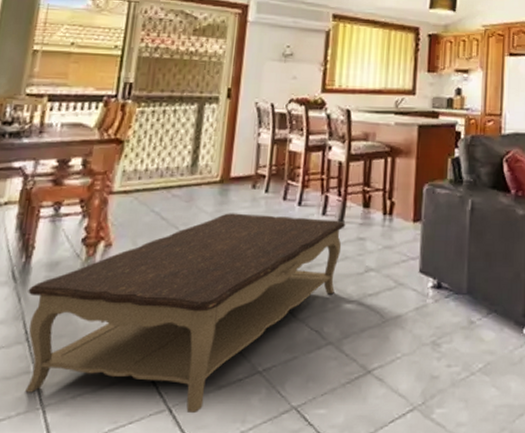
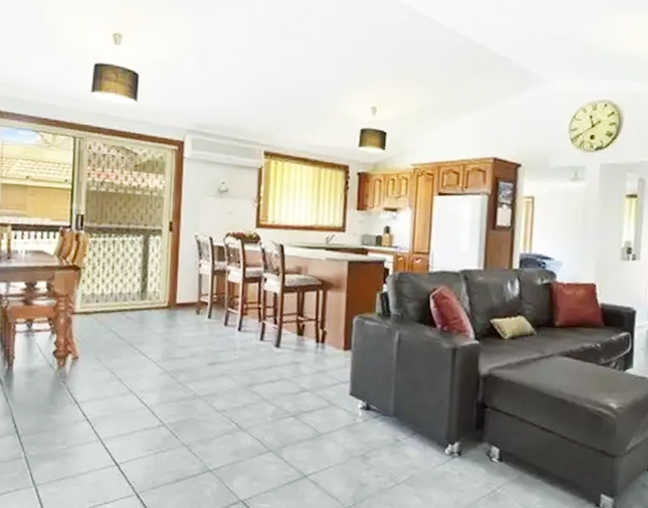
coffee table: present [25,213,346,414] -> none [13,335,282,500]

